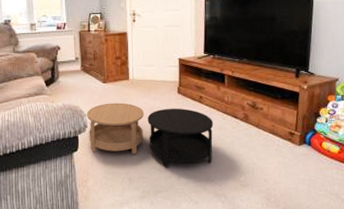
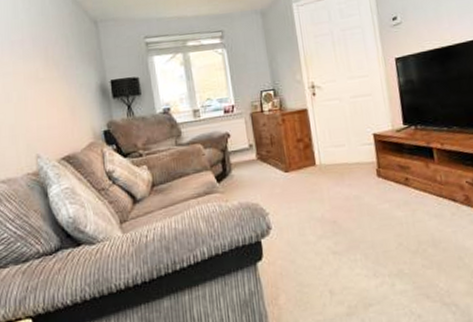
coffee table: present [86,102,214,168] -> none [268,194,433,273]

